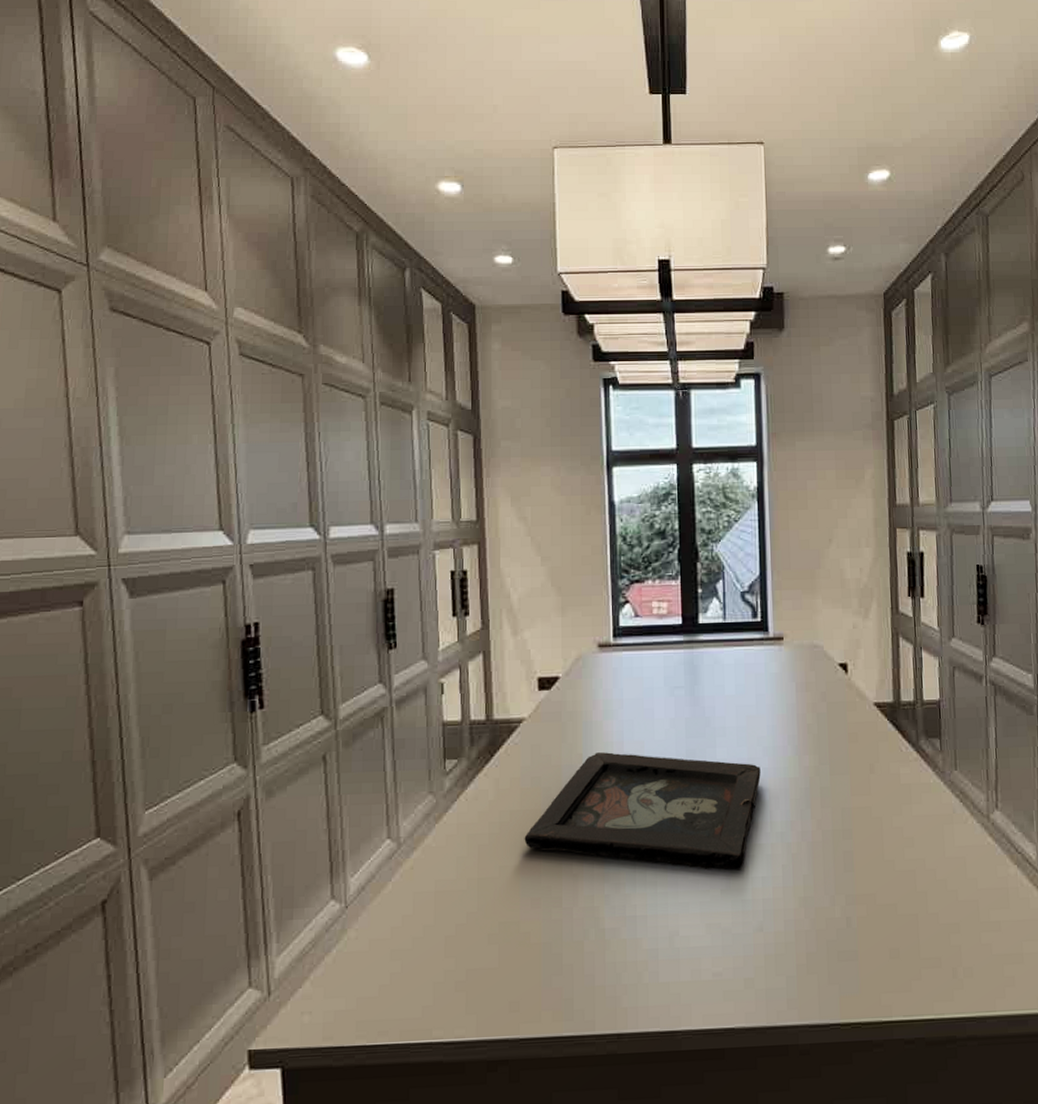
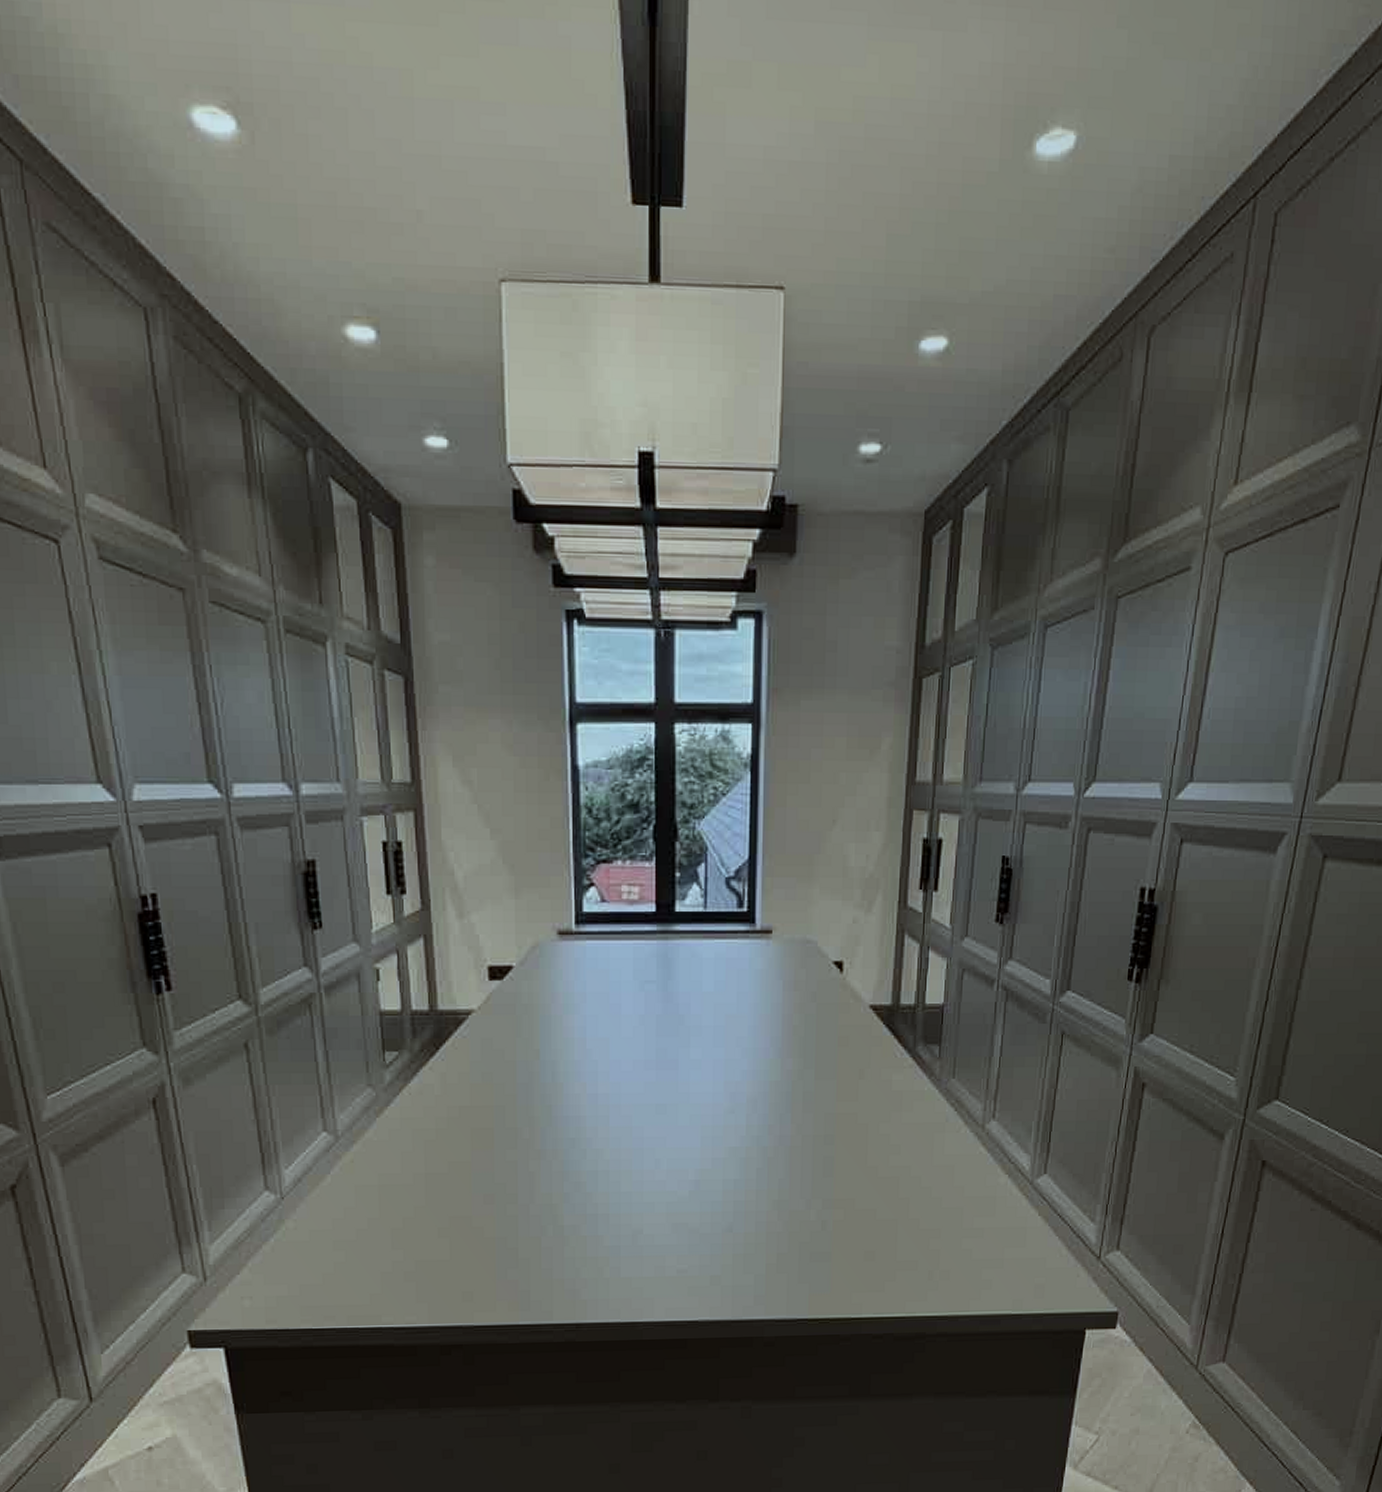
decorative tray: present [524,752,761,869] -> none [475,1049,738,1171]

